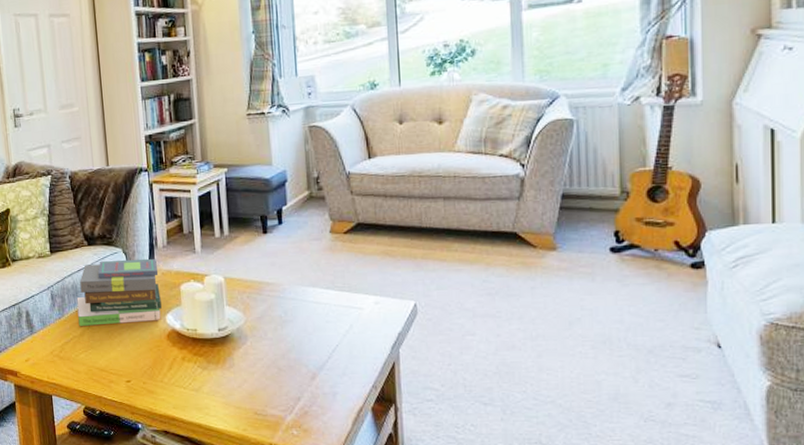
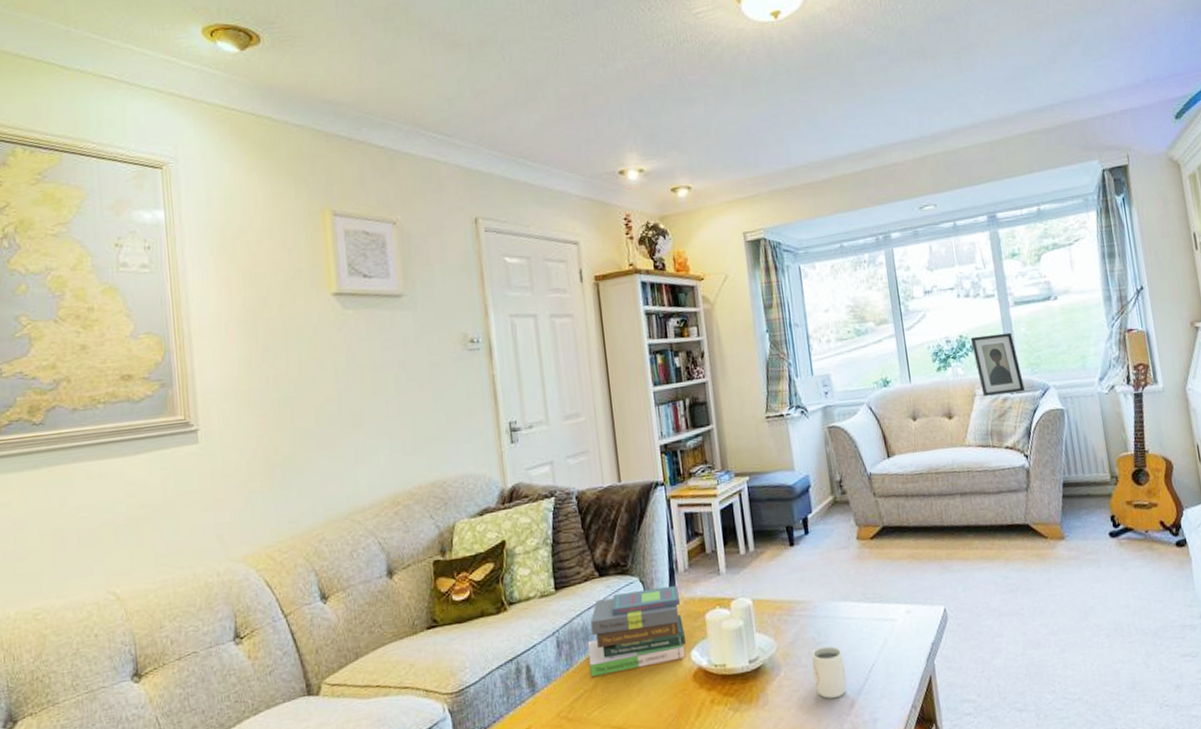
mug: none [277,324,310,370] -> present [812,645,847,699]
picture frame: none [472,37,529,103] -> present [970,332,1025,397]

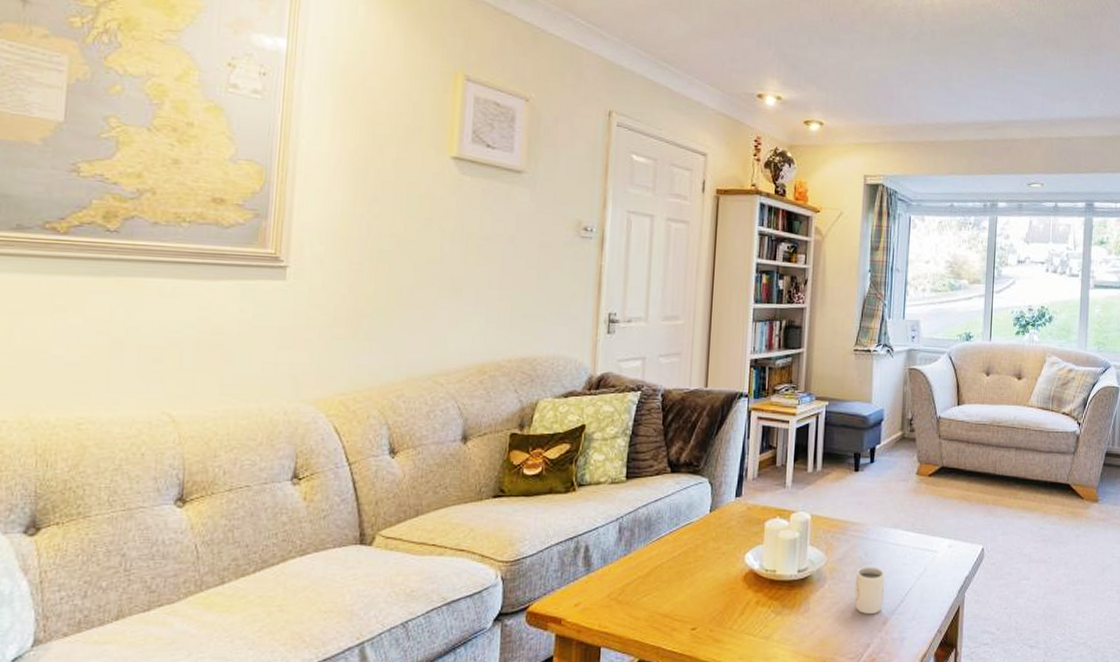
books: present [587,585,686,677] -> none [646,491,745,565]
picture frame: present [970,332,1025,397] -> none [1050,309,1089,366]

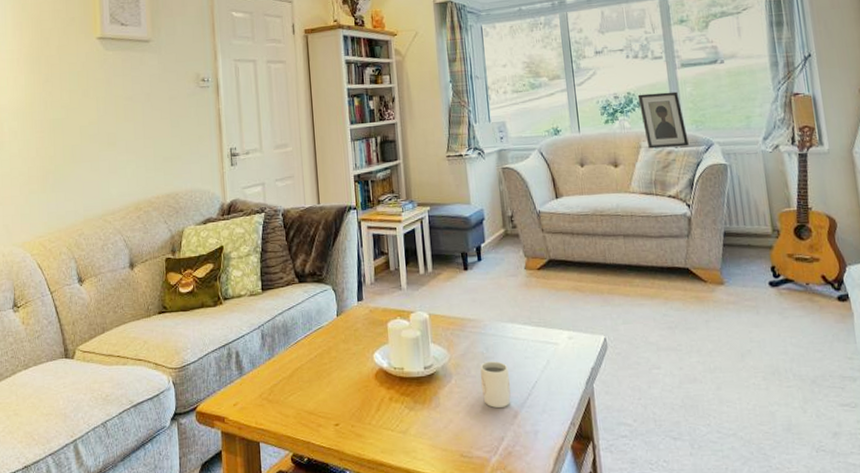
picture frame: none [1050,309,1089,366] -> present [637,91,689,149]

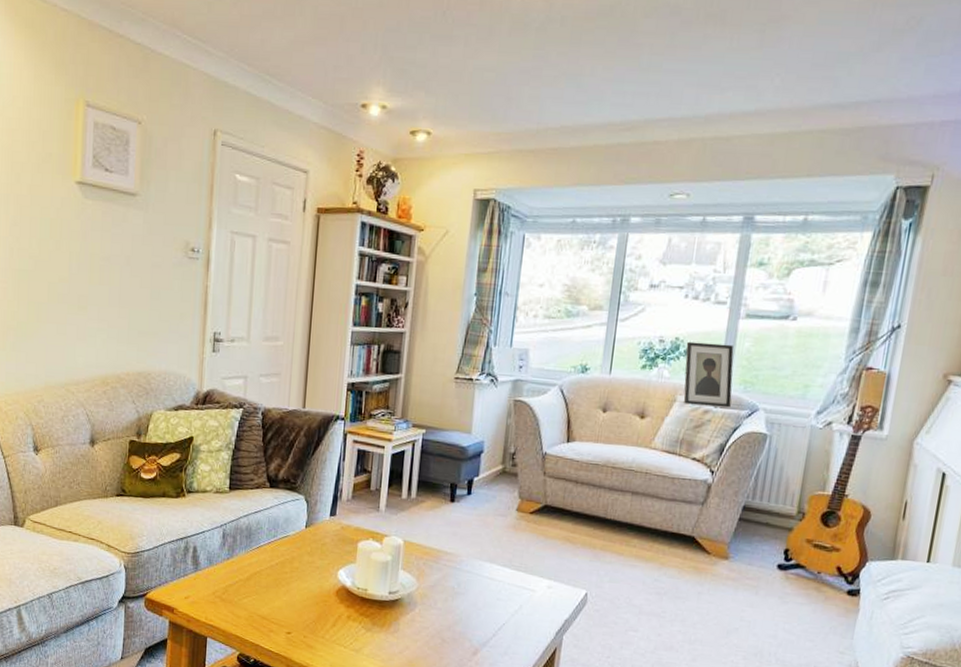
mug: present [480,361,511,409] -> none [444,596,477,644]

